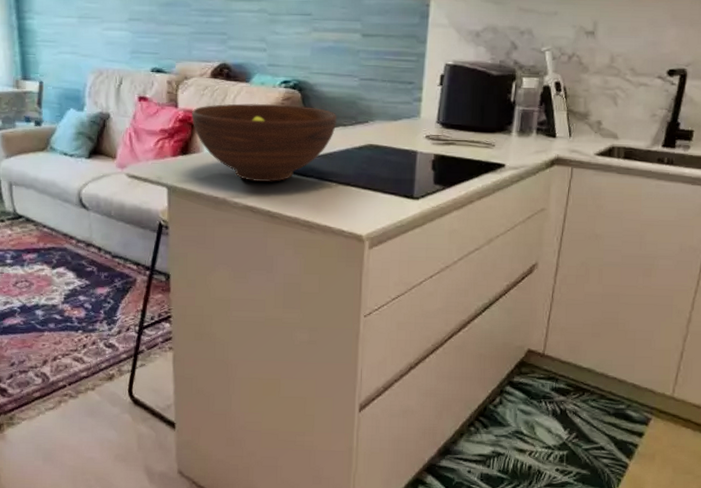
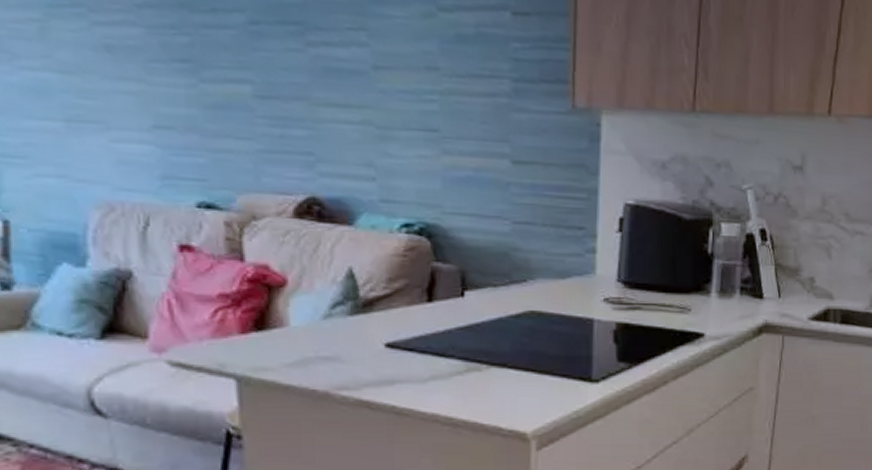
fruit bowl: present [192,103,337,182] -> none [267,255,484,366]

